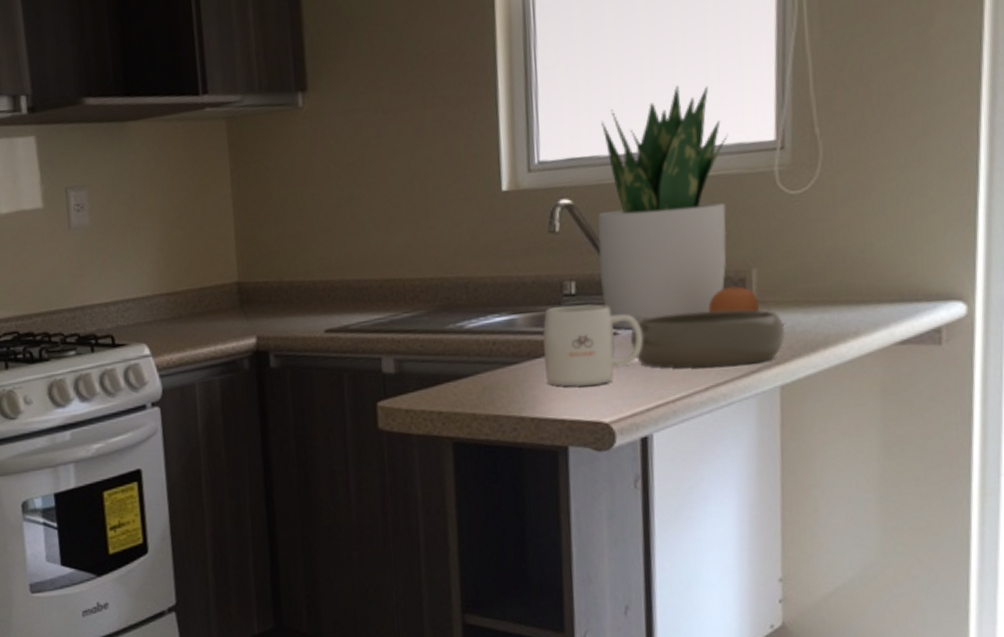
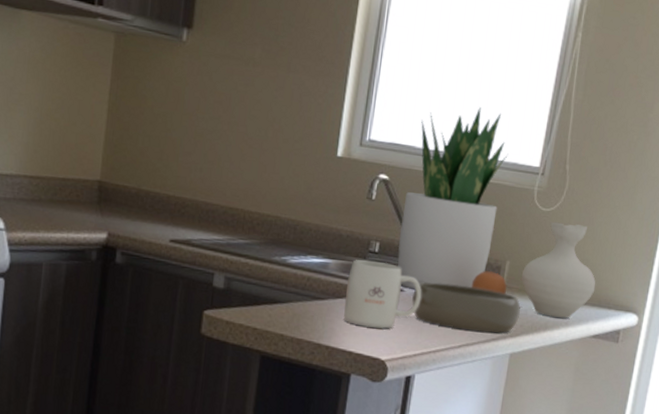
ceramic jug: none [776,199,891,329] -> present [521,222,596,318]

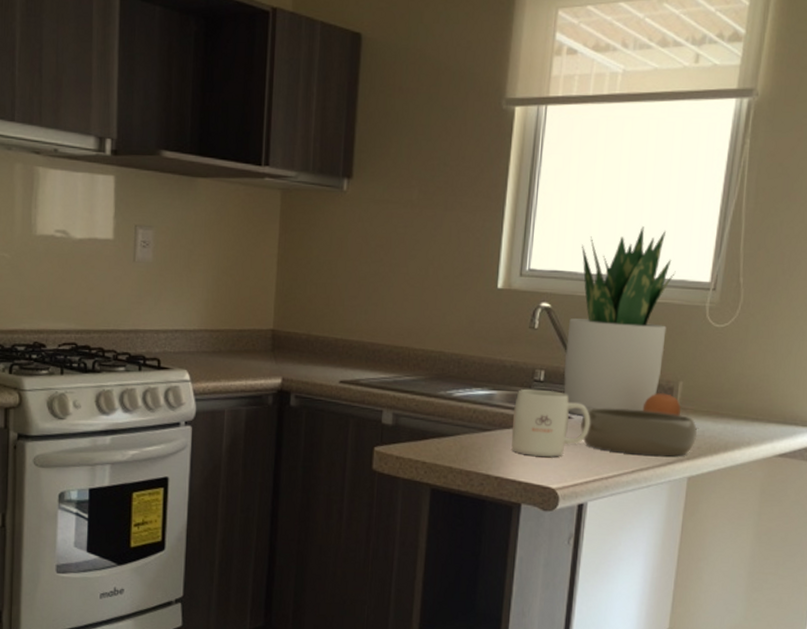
ceramic jug: present [521,222,596,318] -> none [696,338,780,438]

